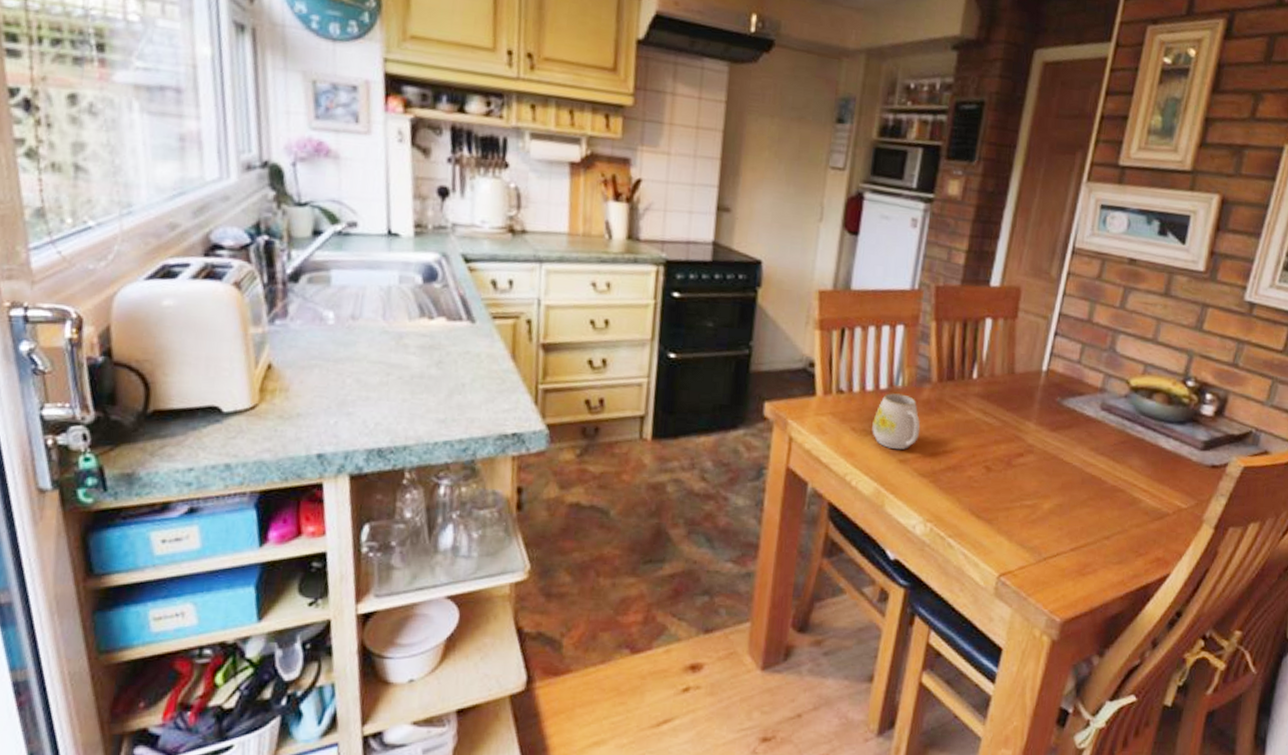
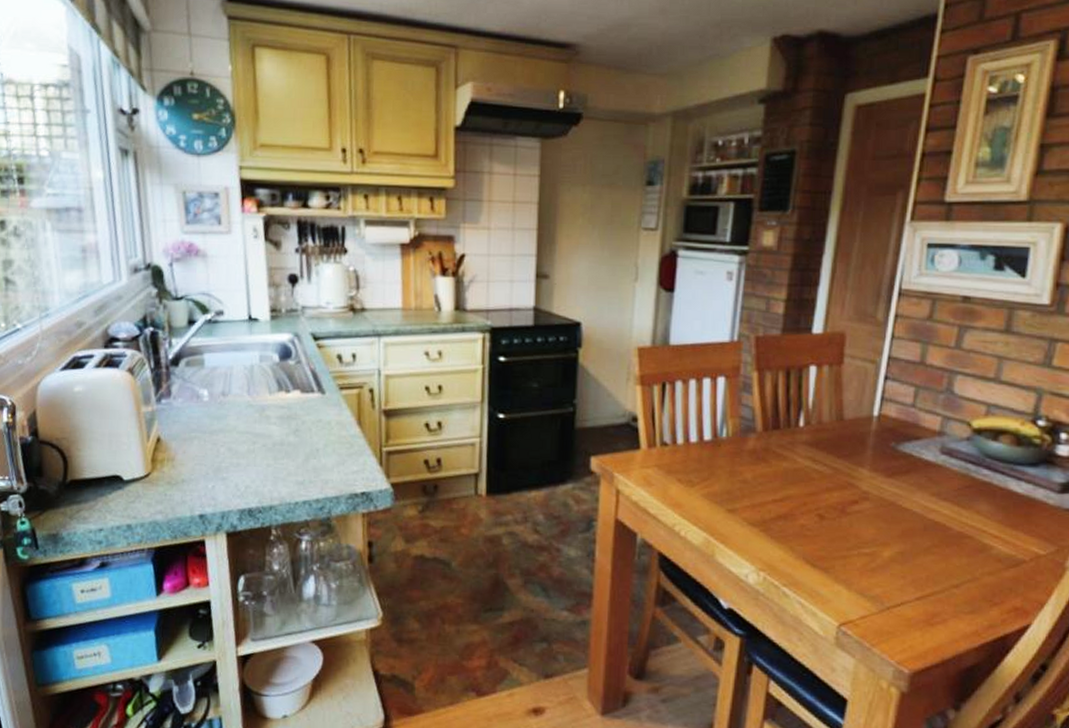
mug: present [872,393,921,449] -> none [698,444,748,499]

